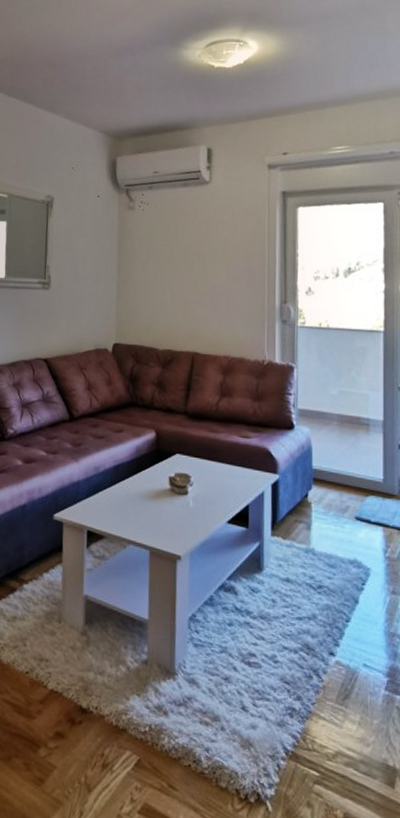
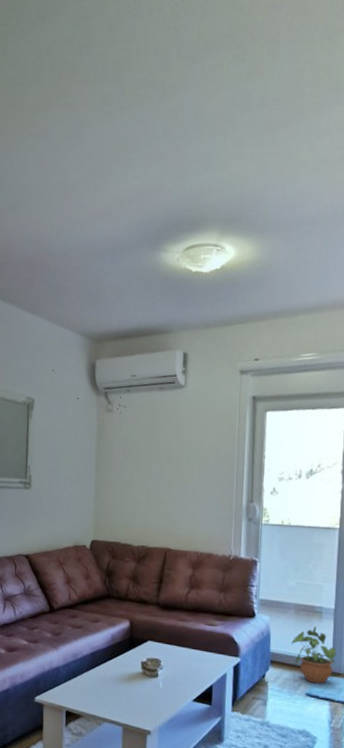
potted plant: none [336,440,388,507] -> present [291,626,337,684]

